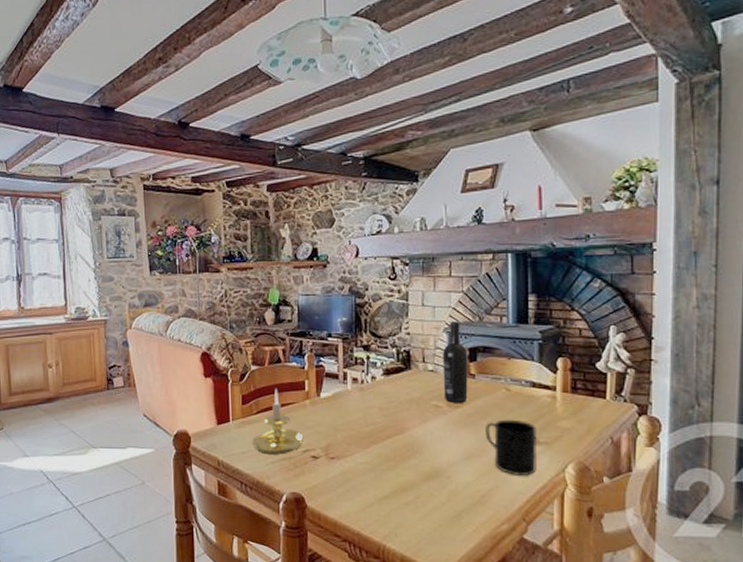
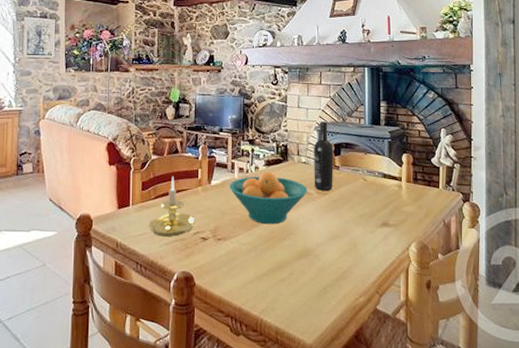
fruit bowl: none [341,383,436,442] -> present [229,172,308,225]
mug: present [485,419,537,477] -> none [347,205,387,254]

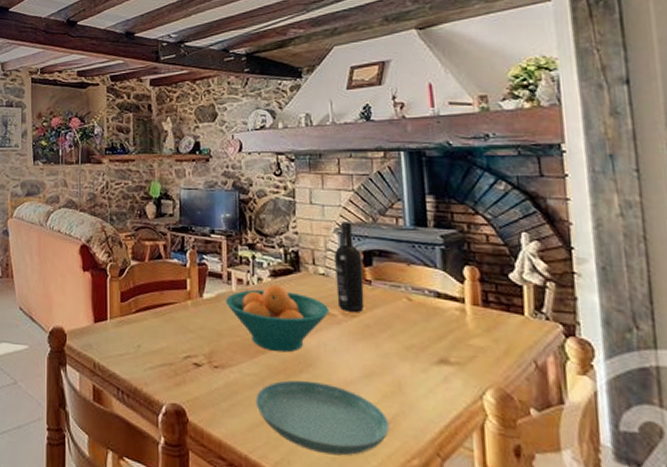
candle holder: present [149,175,195,236] -> none [130,285,185,360]
saucer: none [249,245,346,300] -> present [255,380,390,456]

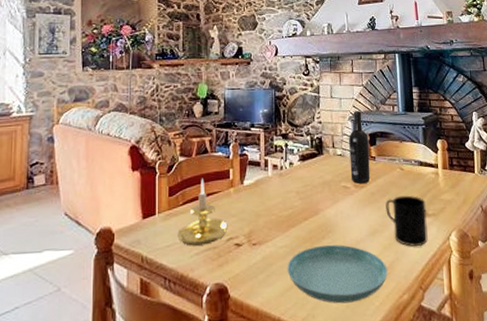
candle holder: none [130,285,185,360] -> present [177,178,228,246]
fruit bowl: present [225,285,330,353] -> none [263,168,345,224]
mug: none [386,333,449,402] -> present [386,195,428,247]

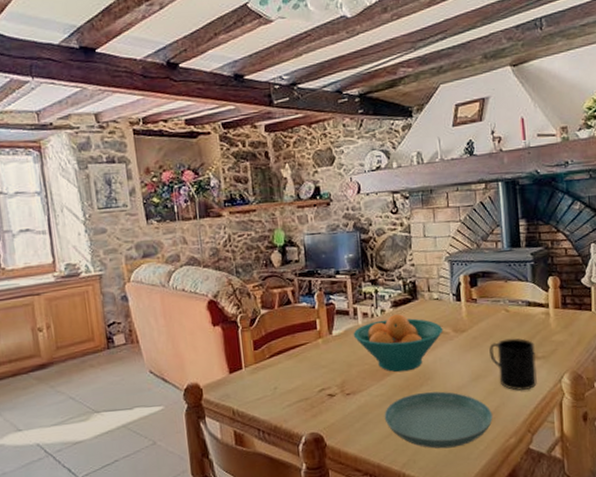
candle holder: present [177,178,228,246] -> none [267,330,319,398]
fruit bowl: none [263,168,345,224] -> present [353,314,443,373]
wine bottle: present [349,111,371,184] -> none [446,250,472,328]

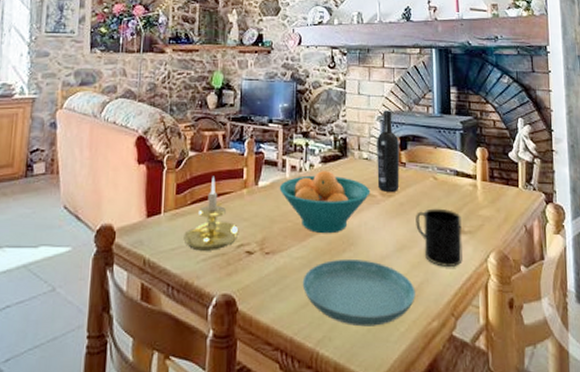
candle holder: none [267,330,319,398] -> present [183,176,239,251]
wine bottle: none [446,250,472,328] -> present [377,110,400,192]

